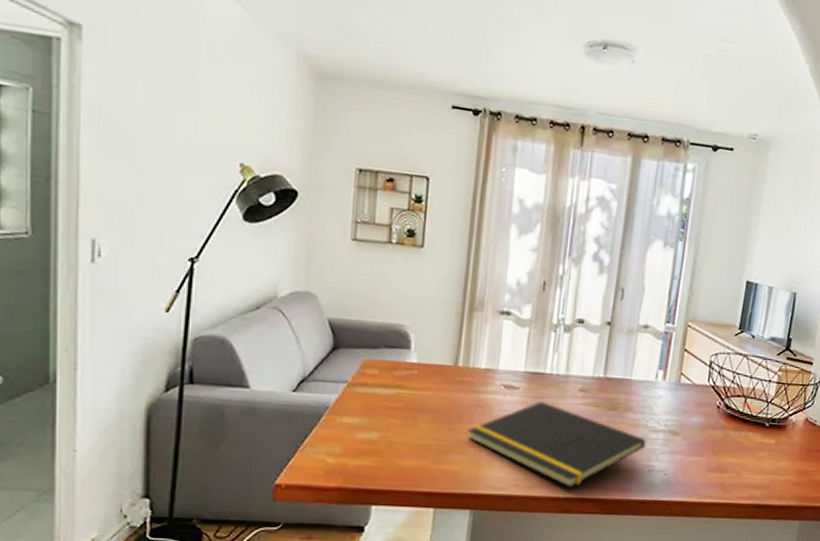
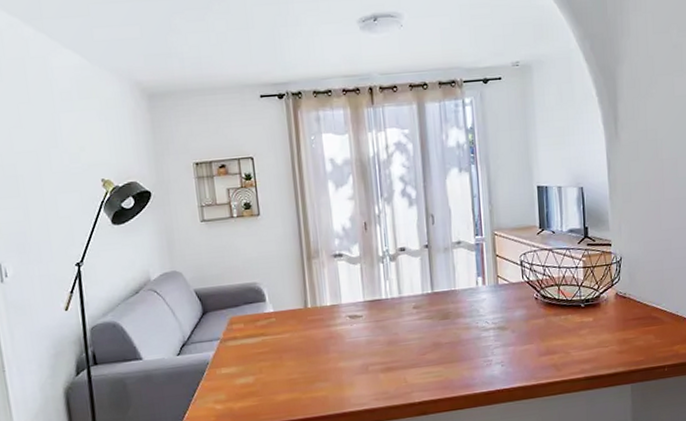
notepad: present [467,401,646,488] -> none [326,323,480,393]

